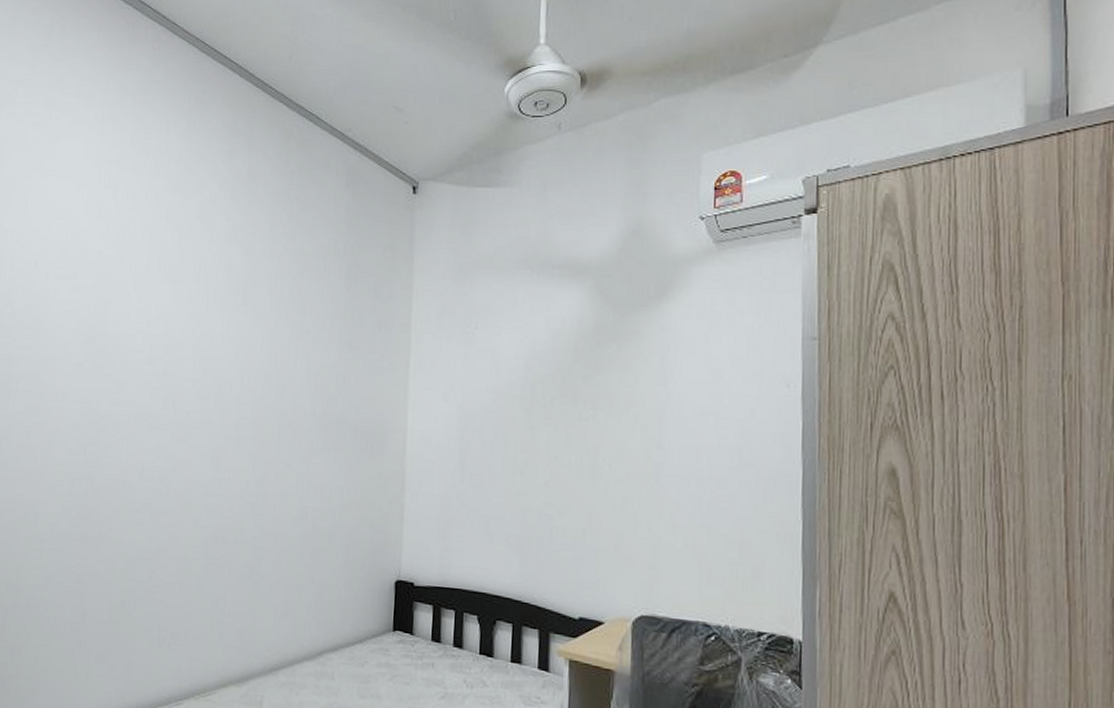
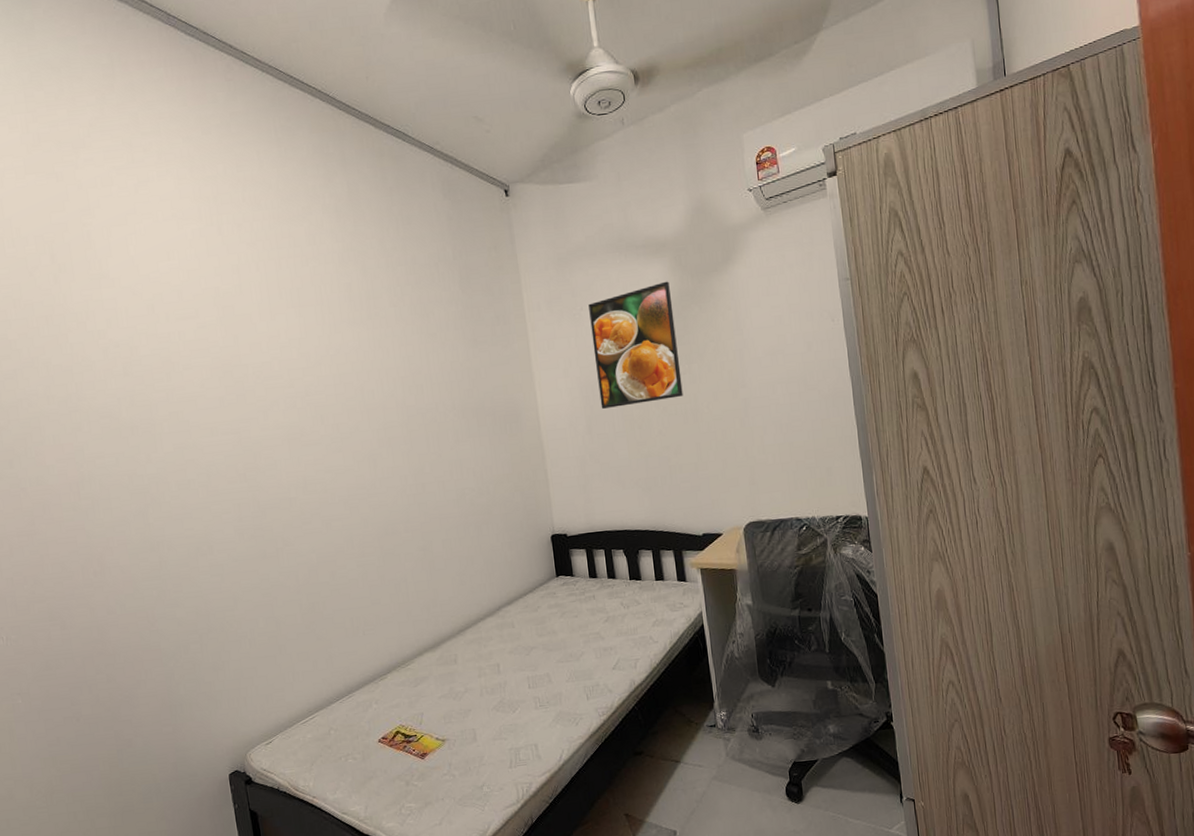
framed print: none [480,310,586,447] -> present [588,281,683,409]

